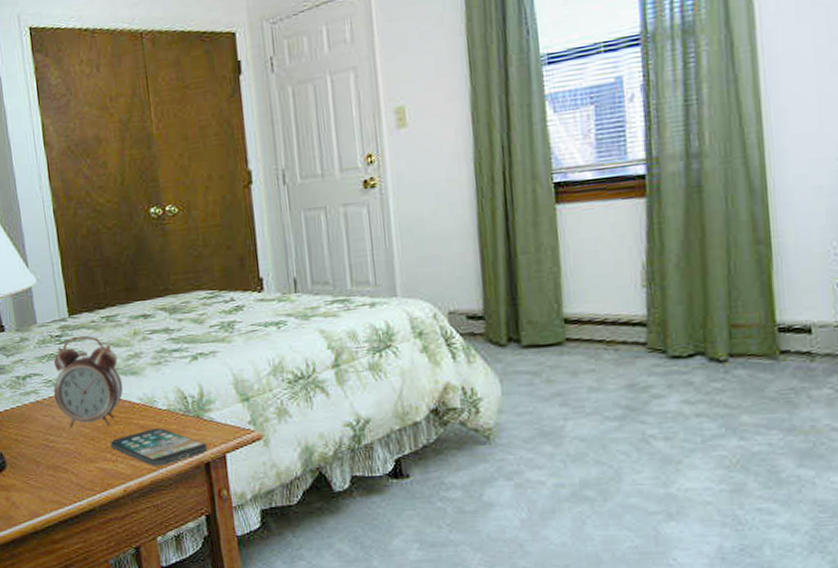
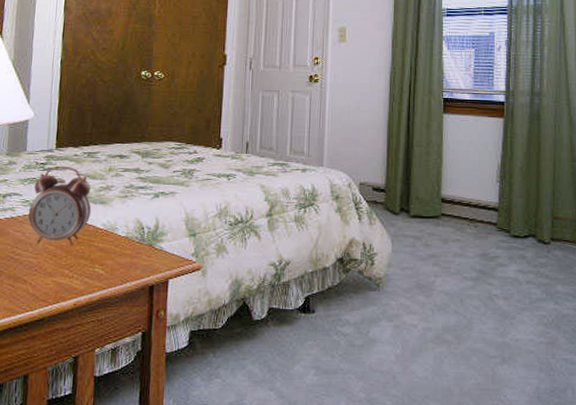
smartphone: present [110,428,208,466] -> none [70,252,154,285]

